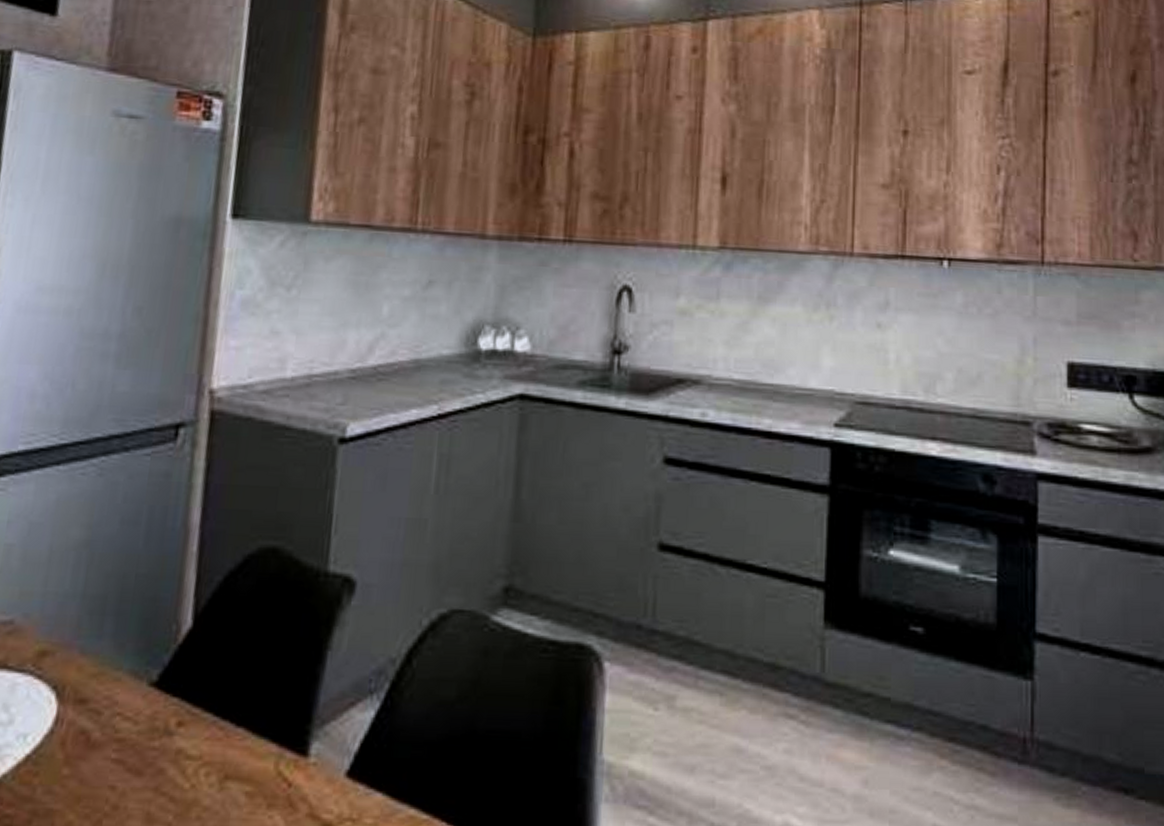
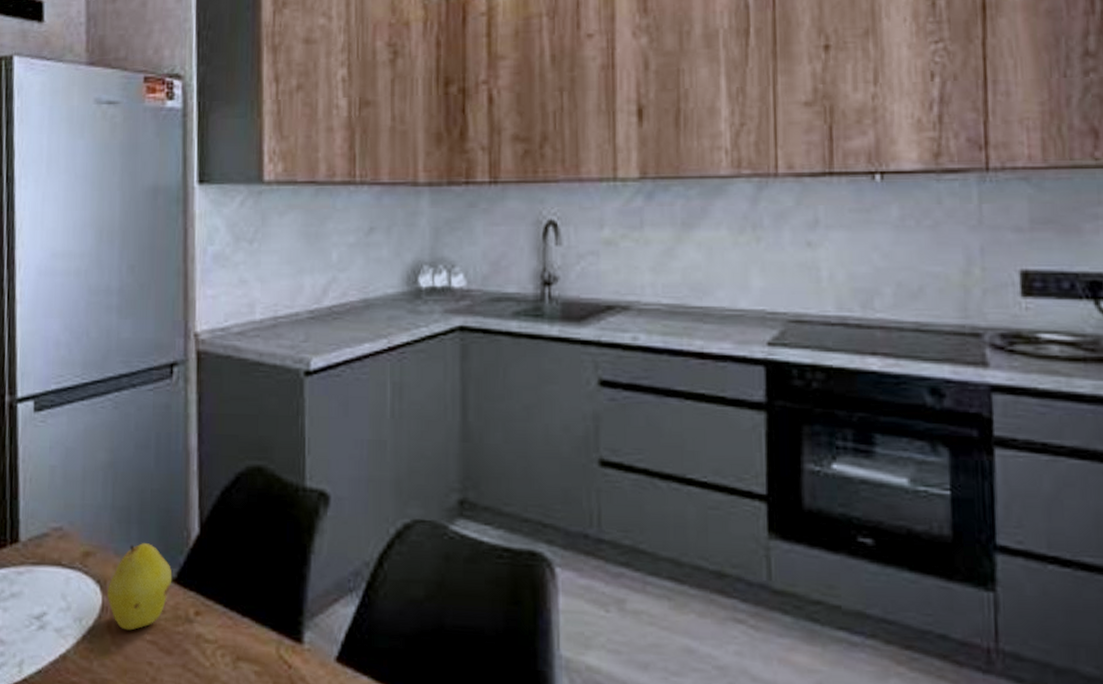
fruit: none [64,639,153,748] -> present [106,543,173,631]

